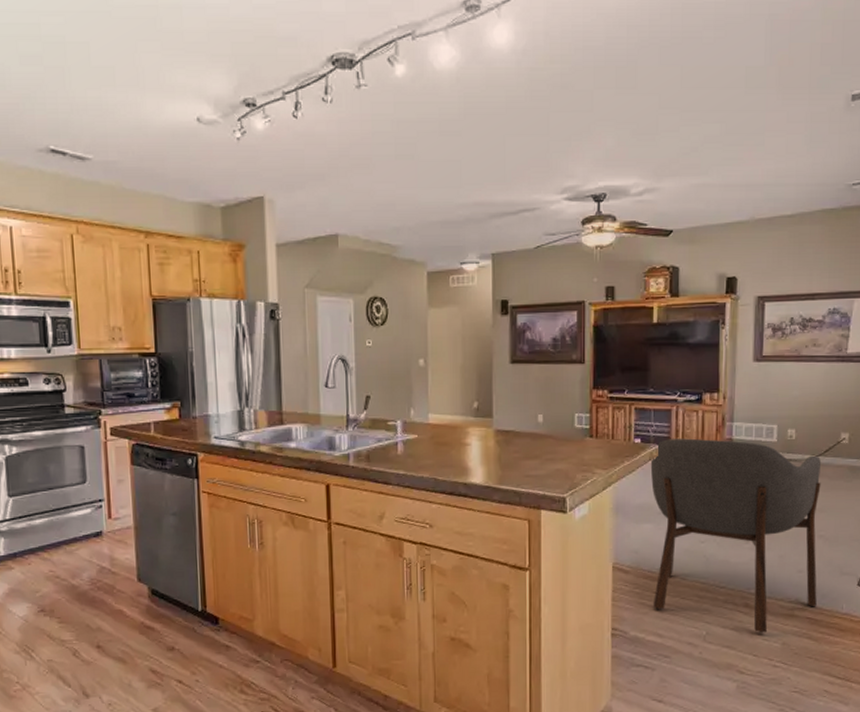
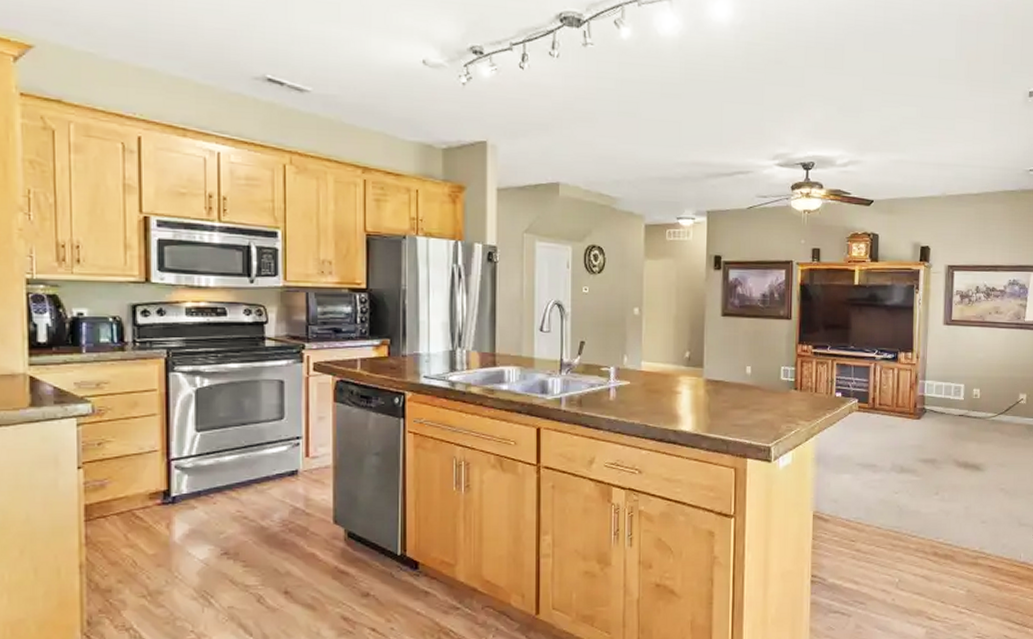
armchair: present [650,438,821,633] -> none [850,394,1002,581]

